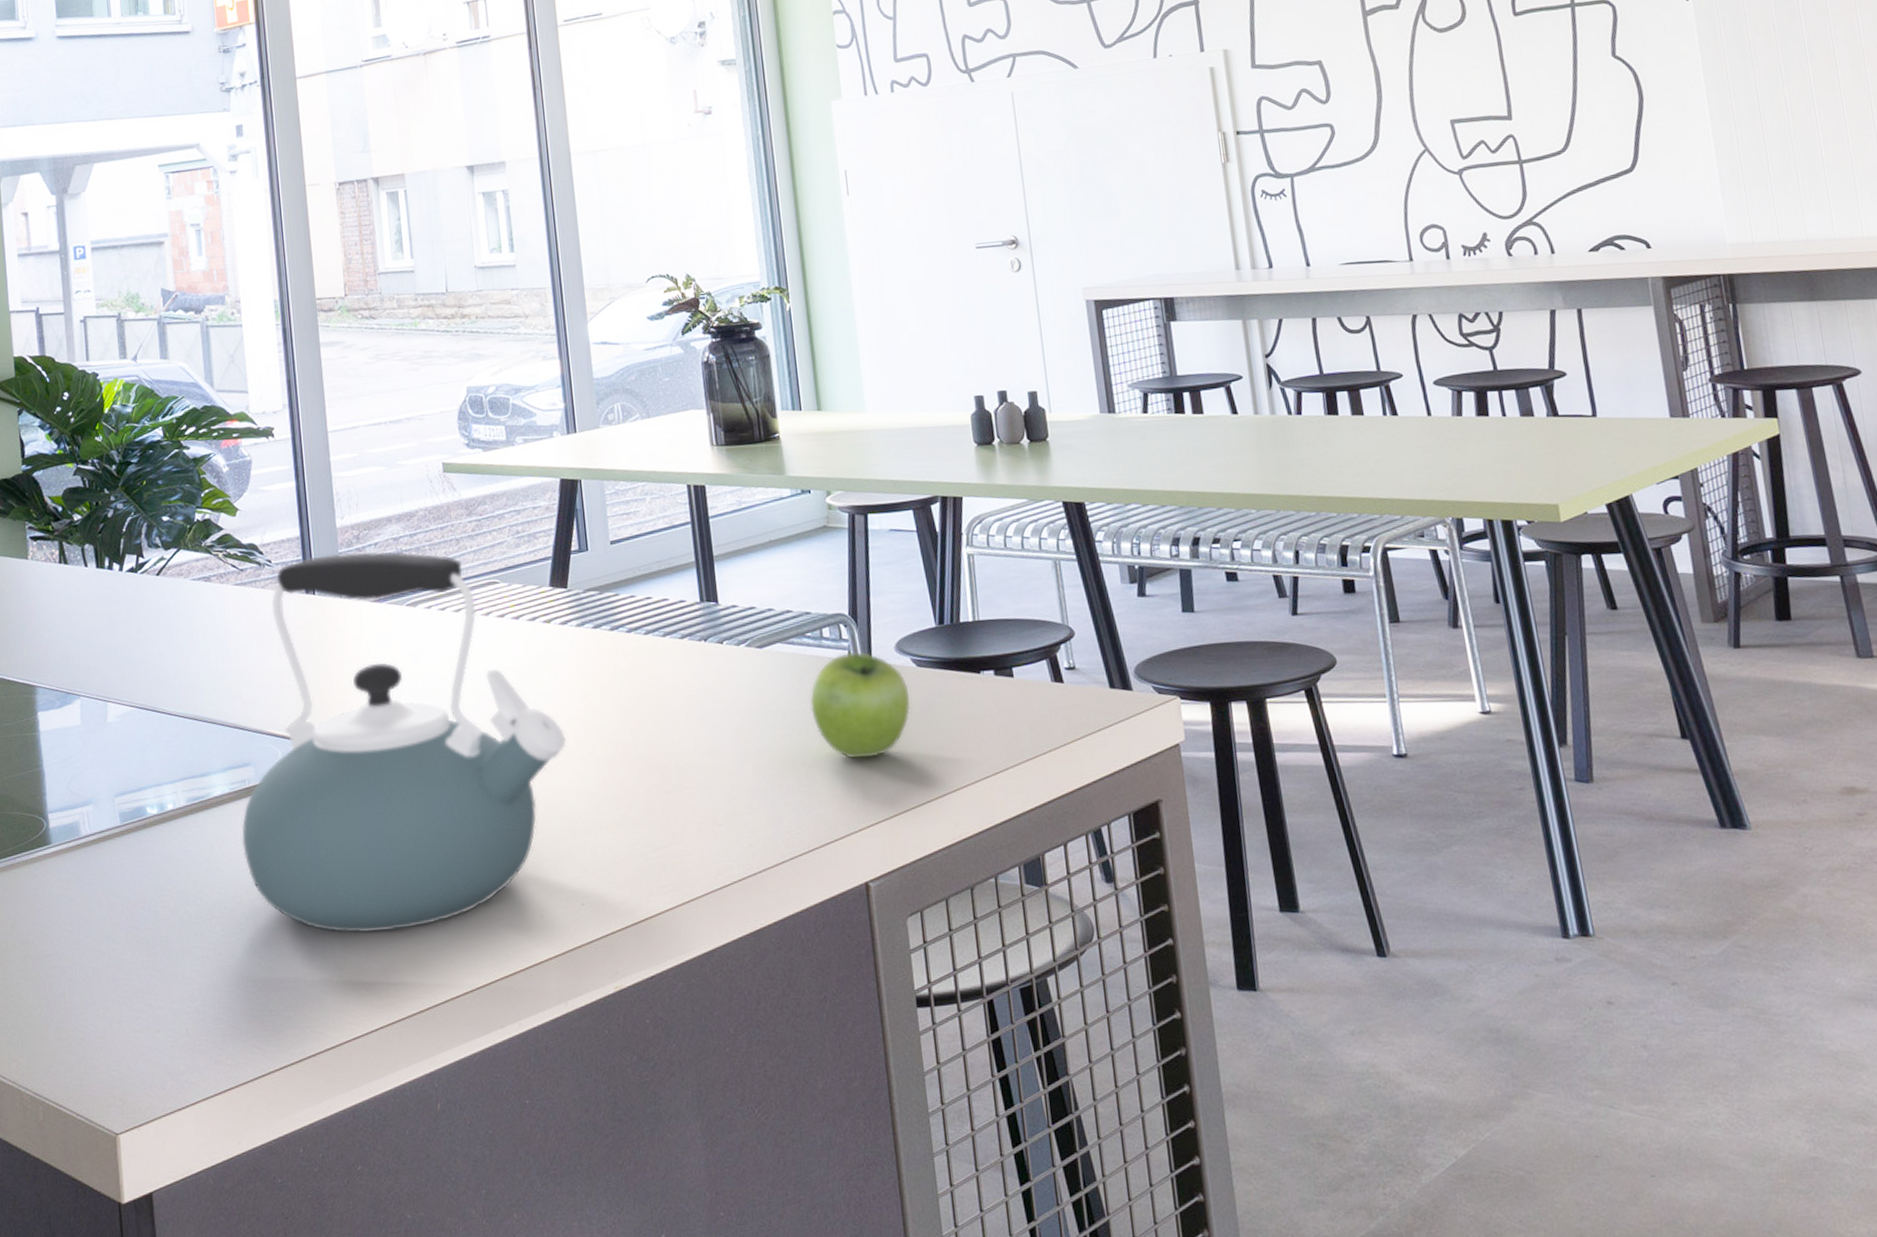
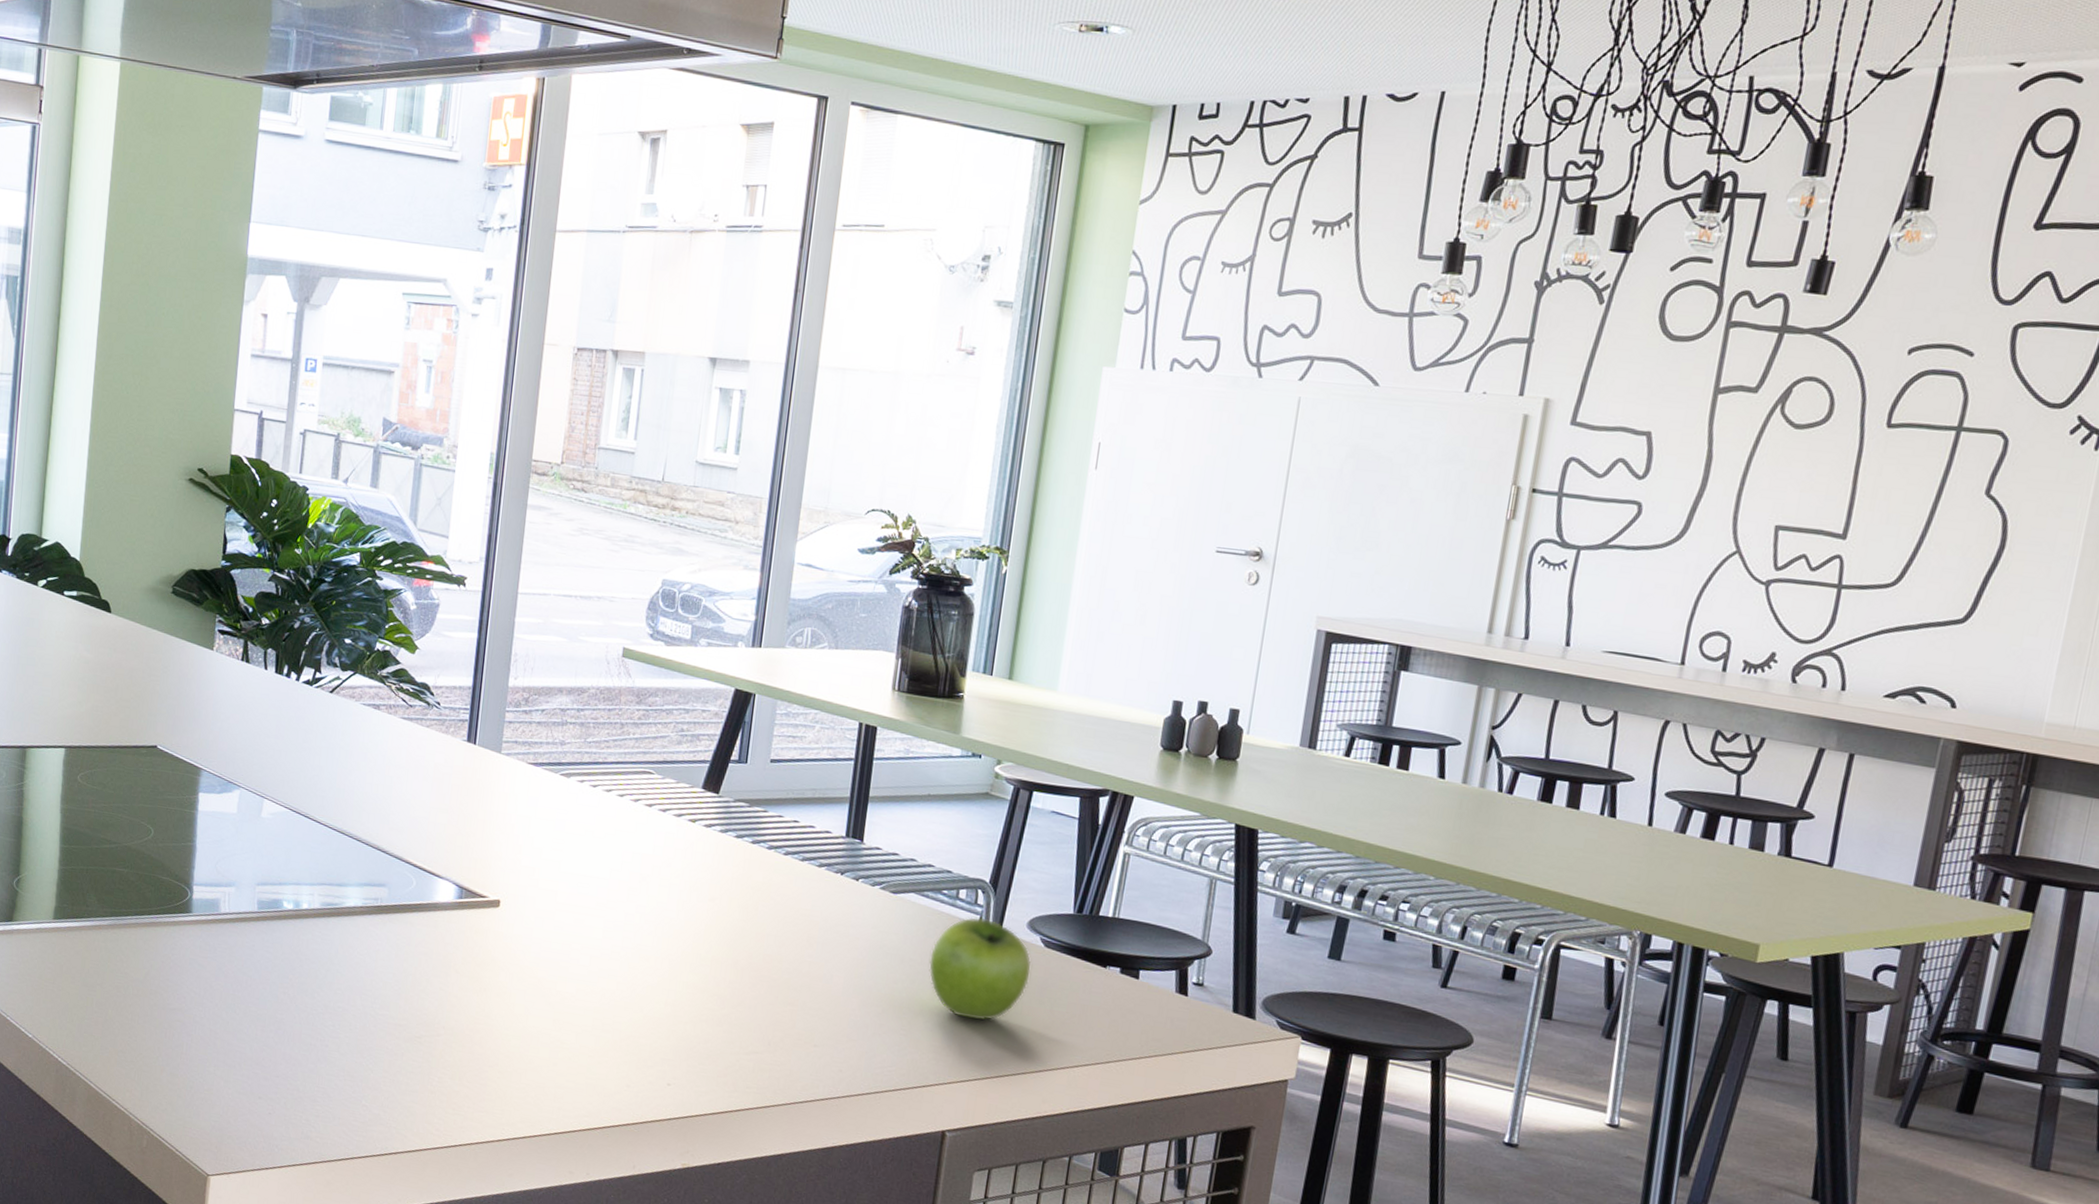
kettle: present [242,551,567,933] -> none [364,708,687,1068]

